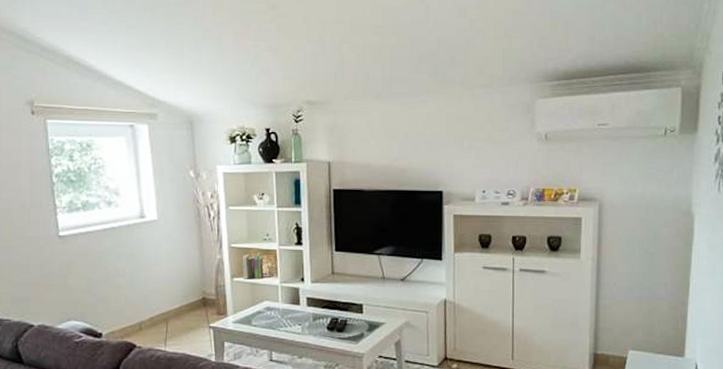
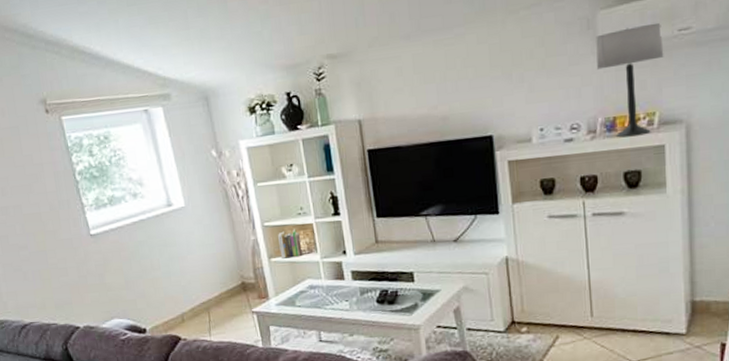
table lamp: none [533,116,586,207] -> present [596,22,664,138]

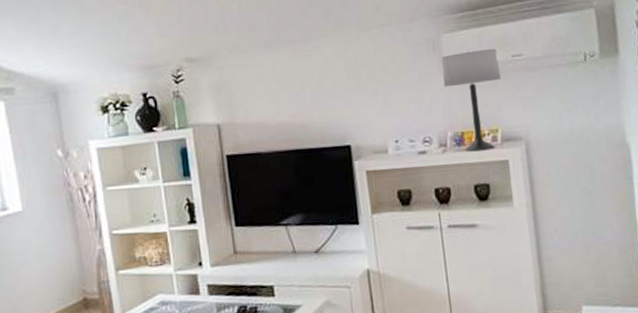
books: present [277,229,303,259] -> none [126,237,154,271]

